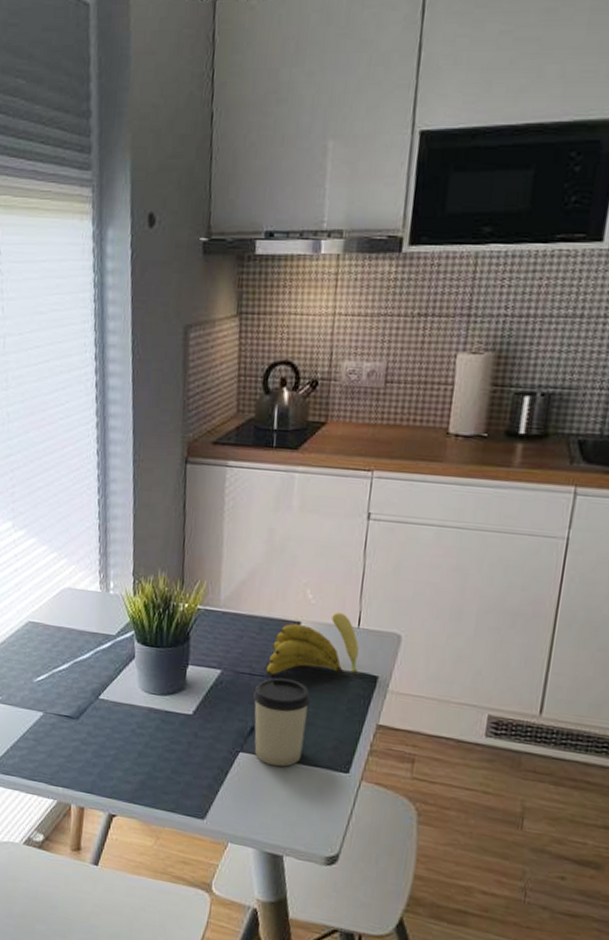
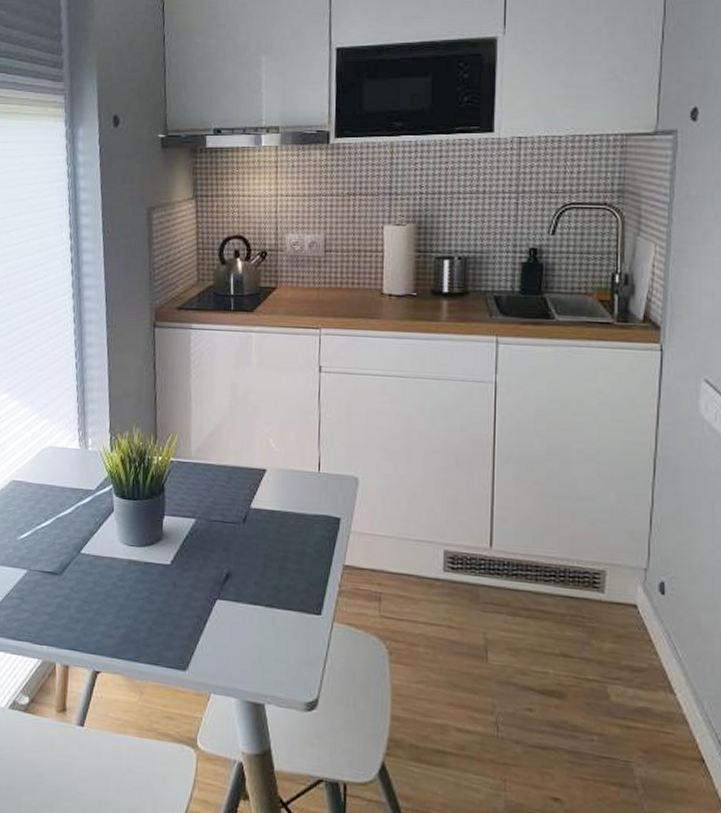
cup: present [252,677,311,767] -> none [226,523,281,612]
banana: present [265,612,359,675] -> none [237,459,322,522]

